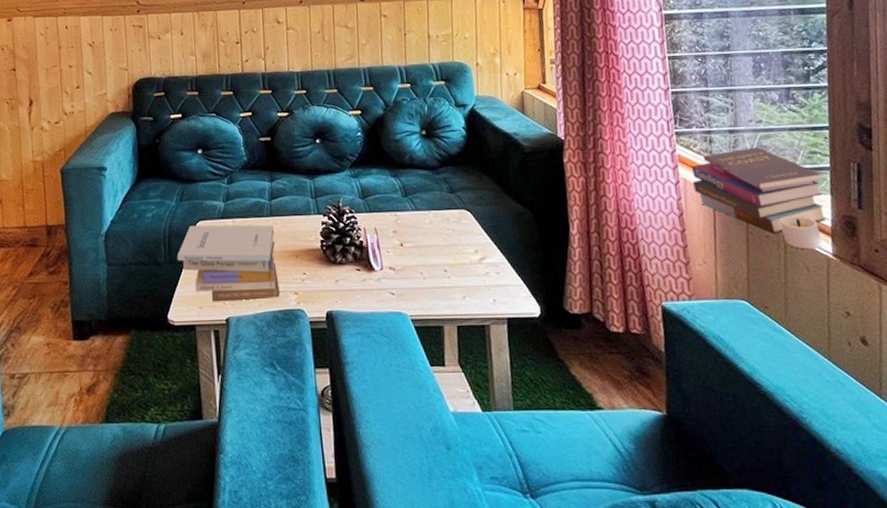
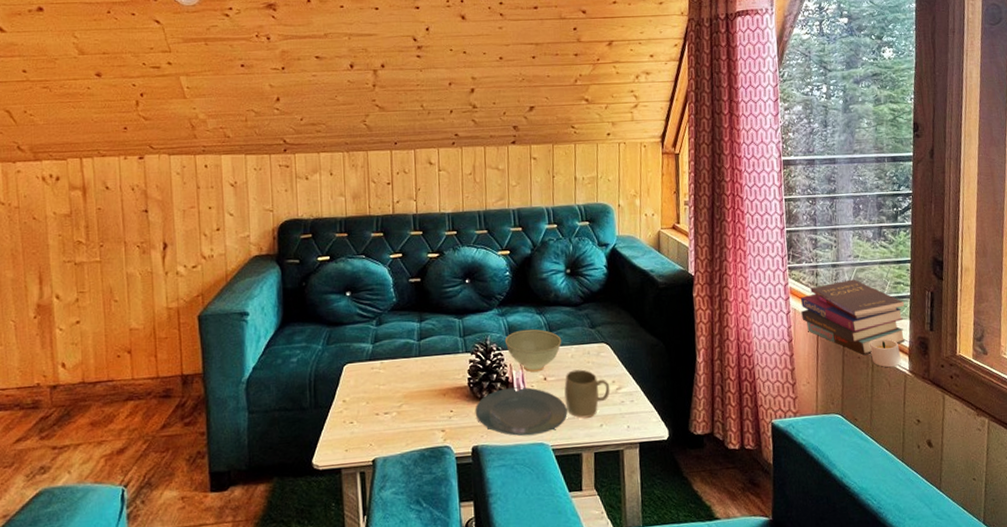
books: present [176,225,280,301] -> none [322,365,427,443]
plate: none [328,252,427,304] -> present [475,387,568,437]
bowl: none [357,192,419,238] -> present [504,329,562,373]
mug: none [422,236,473,289] -> present [564,369,610,419]

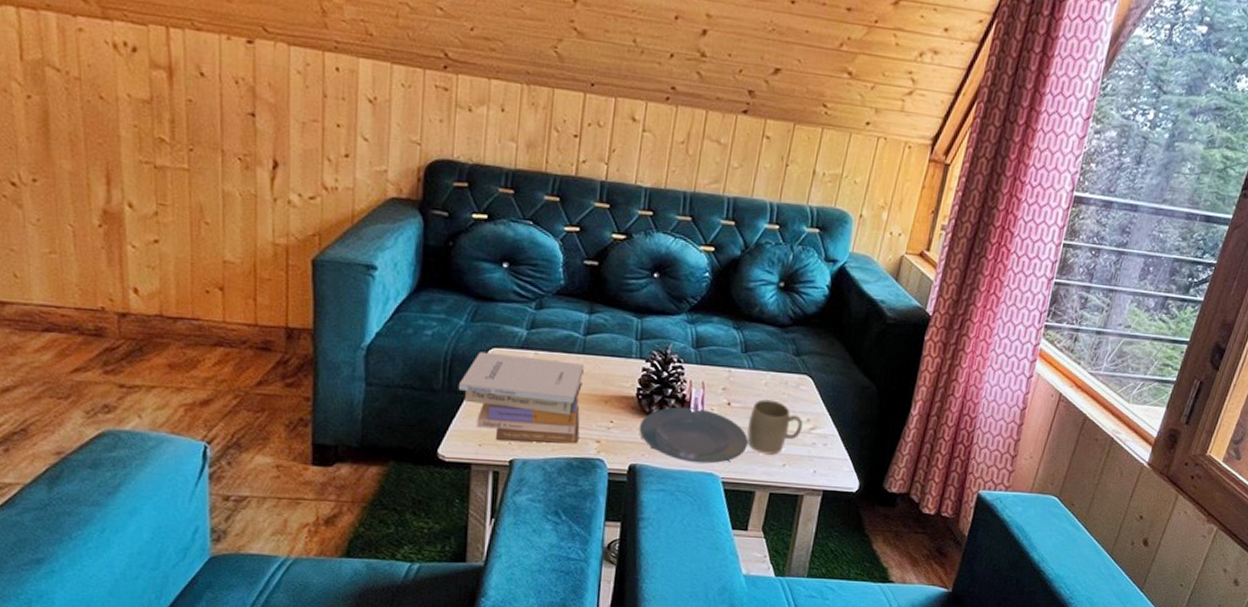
books: none [322,365,427,443] -> present [458,351,584,444]
bowl: present [504,329,562,373] -> none [688,343,758,395]
books: present [800,279,906,355] -> none [1044,351,1166,438]
candle: present [869,338,901,368] -> none [1110,422,1146,457]

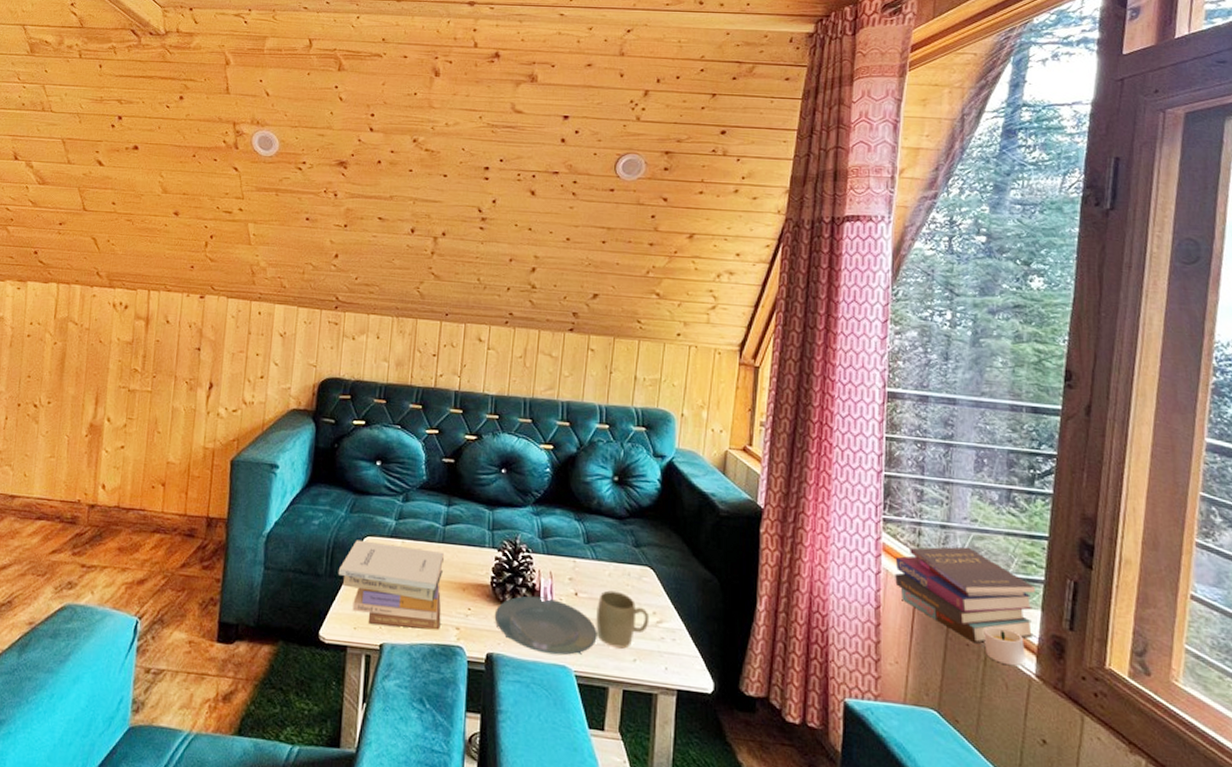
books: none [1044,351,1166,438] -> present [895,546,1035,644]
candle: none [1110,422,1146,457] -> present [984,625,1025,667]

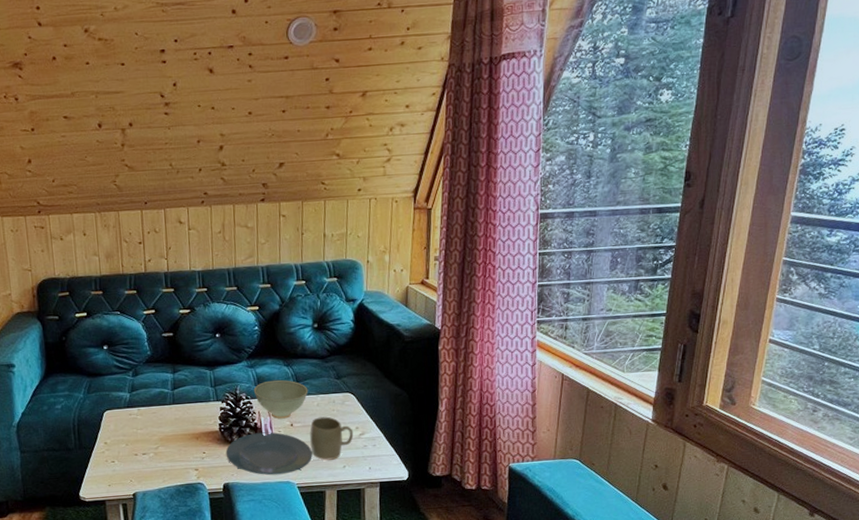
books: present [338,540,444,631] -> none [86,412,182,479]
bowl: none [536,534,600,585] -> present [253,379,308,419]
books: present [895,546,1035,644] -> none [547,332,654,405]
candle: present [984,625,1025,667] -> none [614,389,645,417]

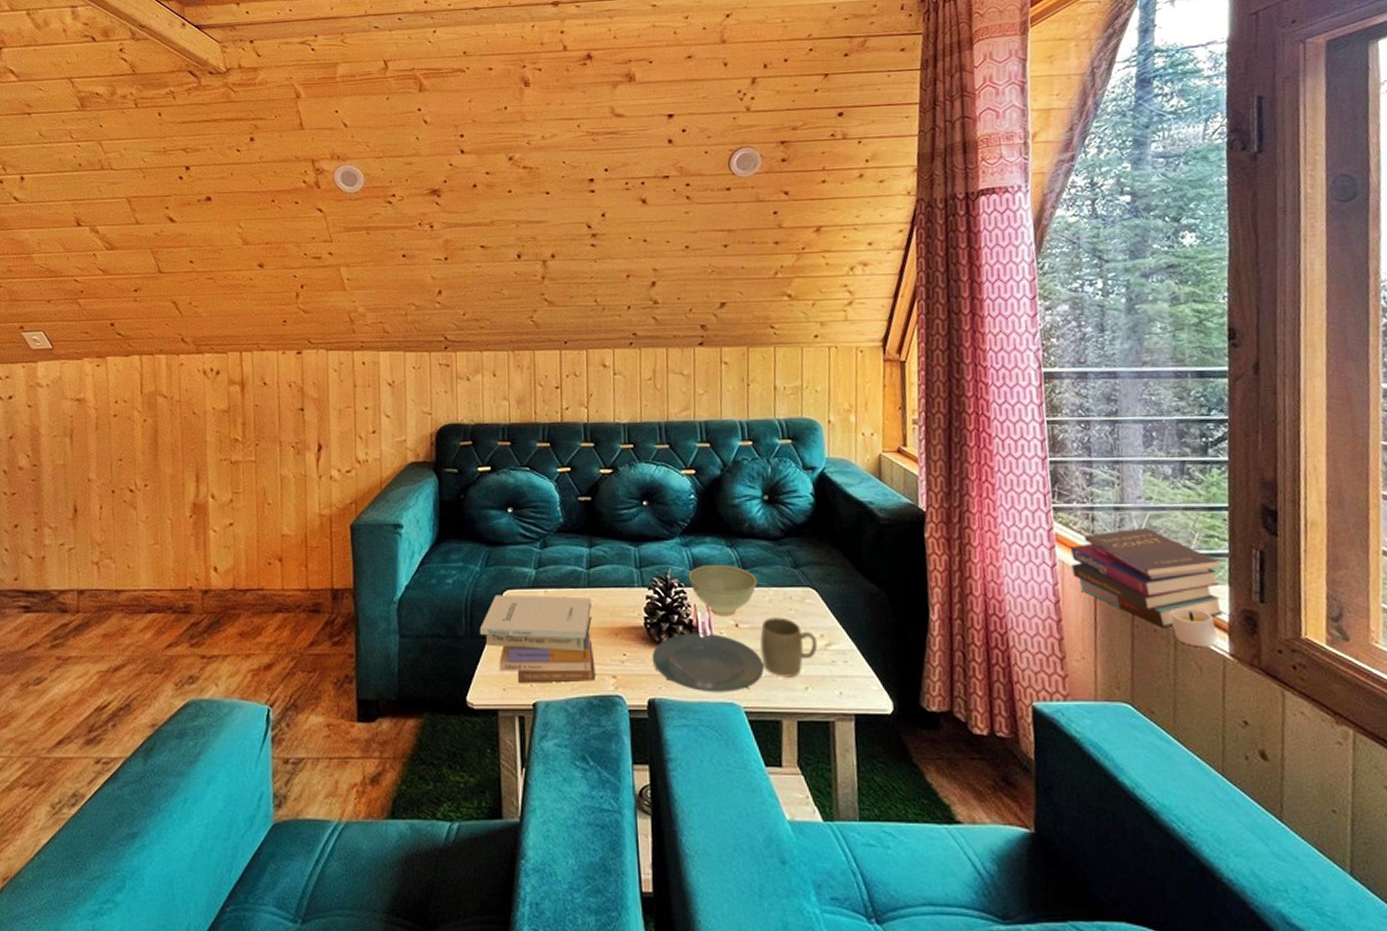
books: none [86,412,182,479] -> present [479,594,596,682]
books: none [547,332,654,405] -> present [1070,527,1224,628]
candle: none [614,389,645,417] -> present [1170,607,1218,648]

